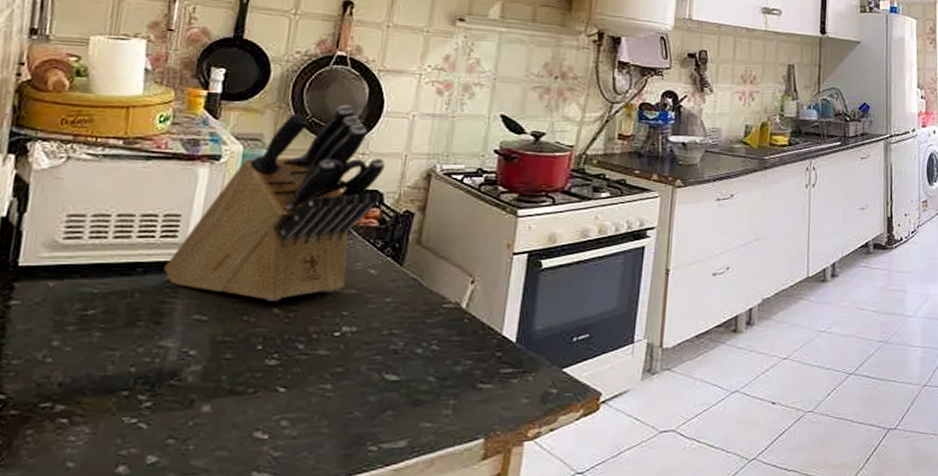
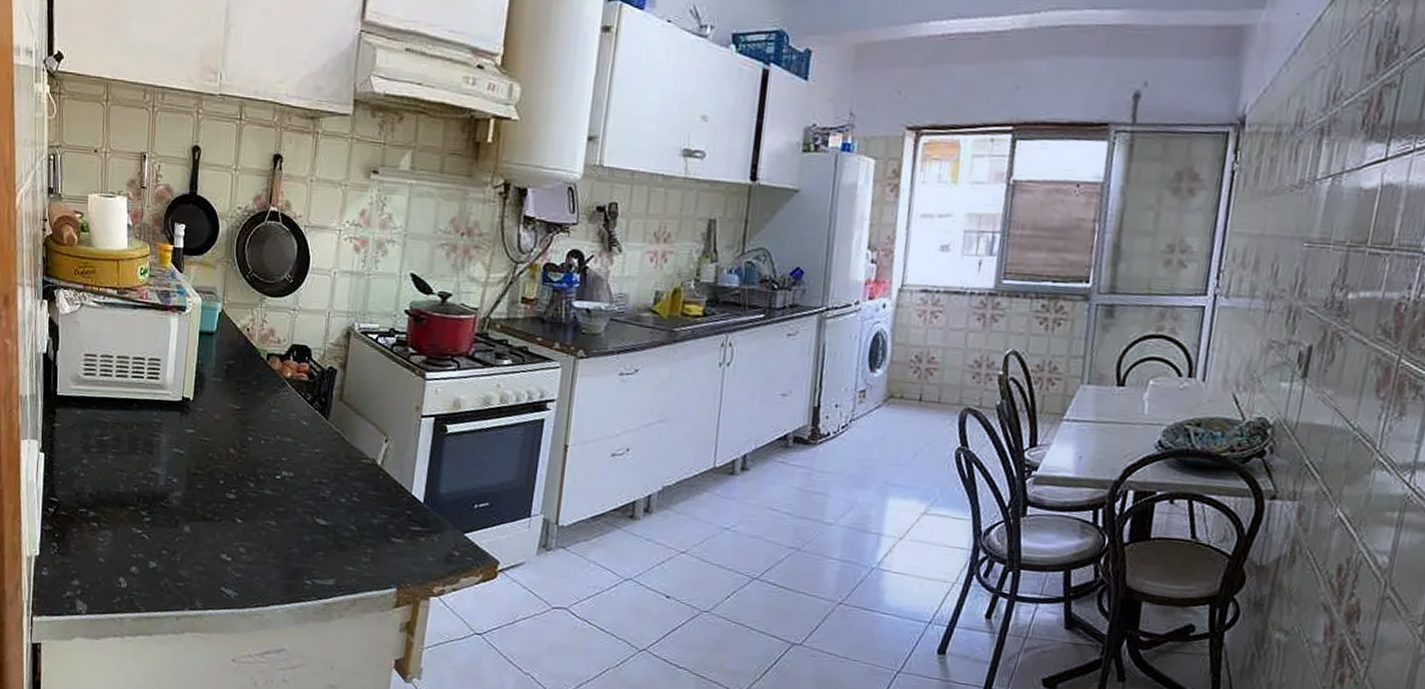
knife block: present [164,104,386,301] -> none [152,260,313,443]

